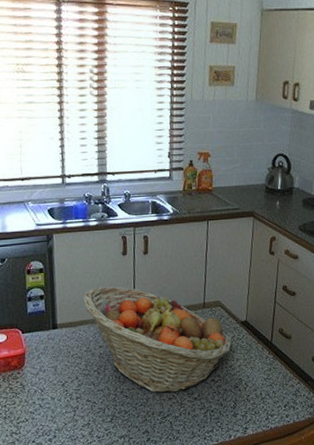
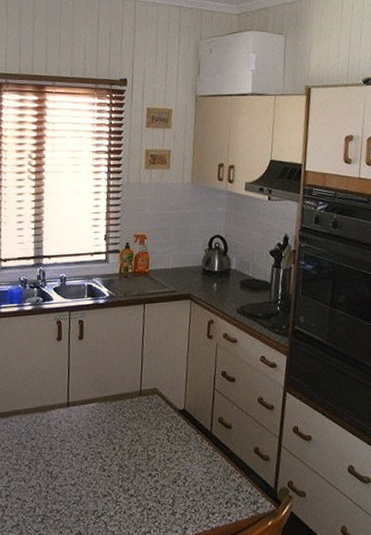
fruit basket: present [83,286,232,393] -> none [15,374,170,490]

